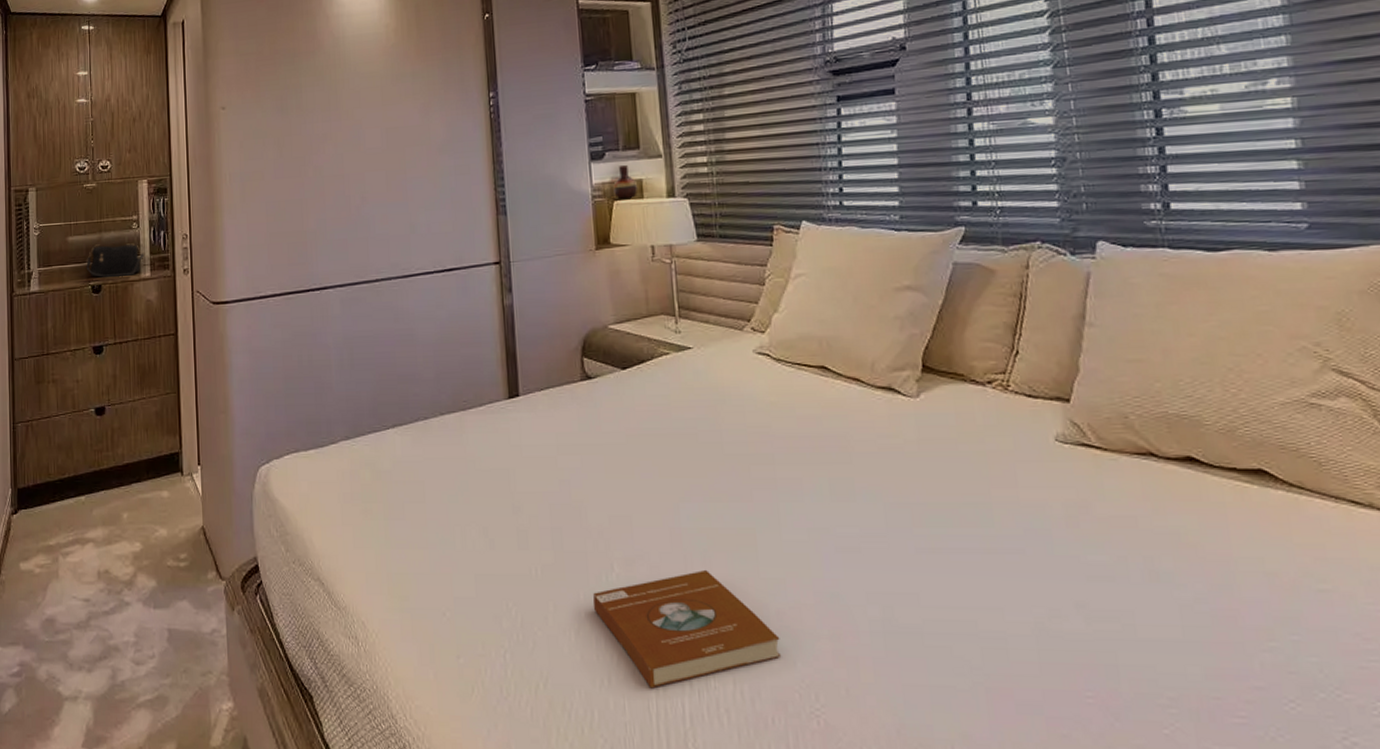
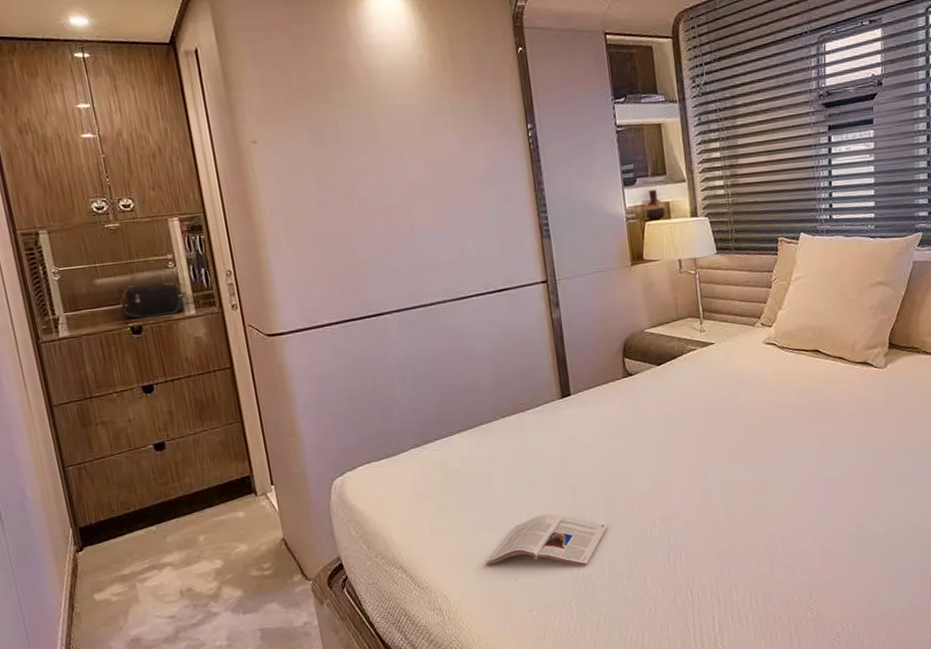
magazine: none [410,537,555,610] -> present [485,513,608,567]
book: present [593,569,782,689] -> none [640,515,786,610]

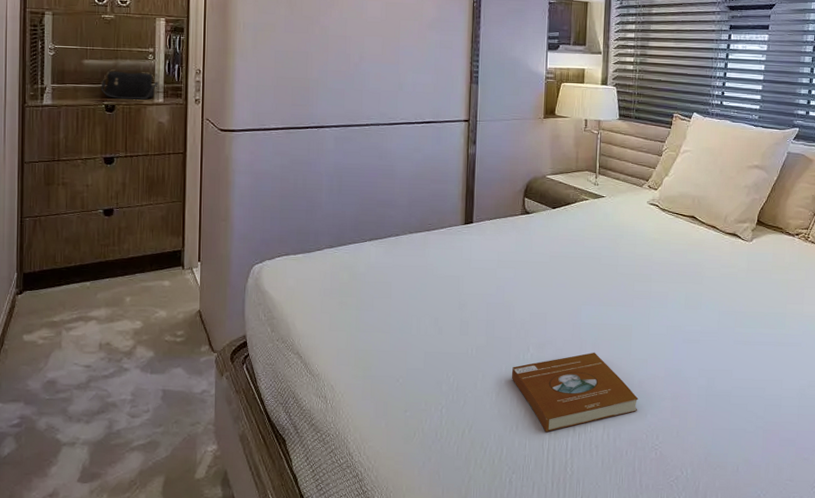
magazine: present [485,513,608,567] -> none [373,325,486,378]
book: none [640,515,786,610] -> present [511,352,639,433]
vase: present [644,190,666,220] -> none [562,57,581,82]

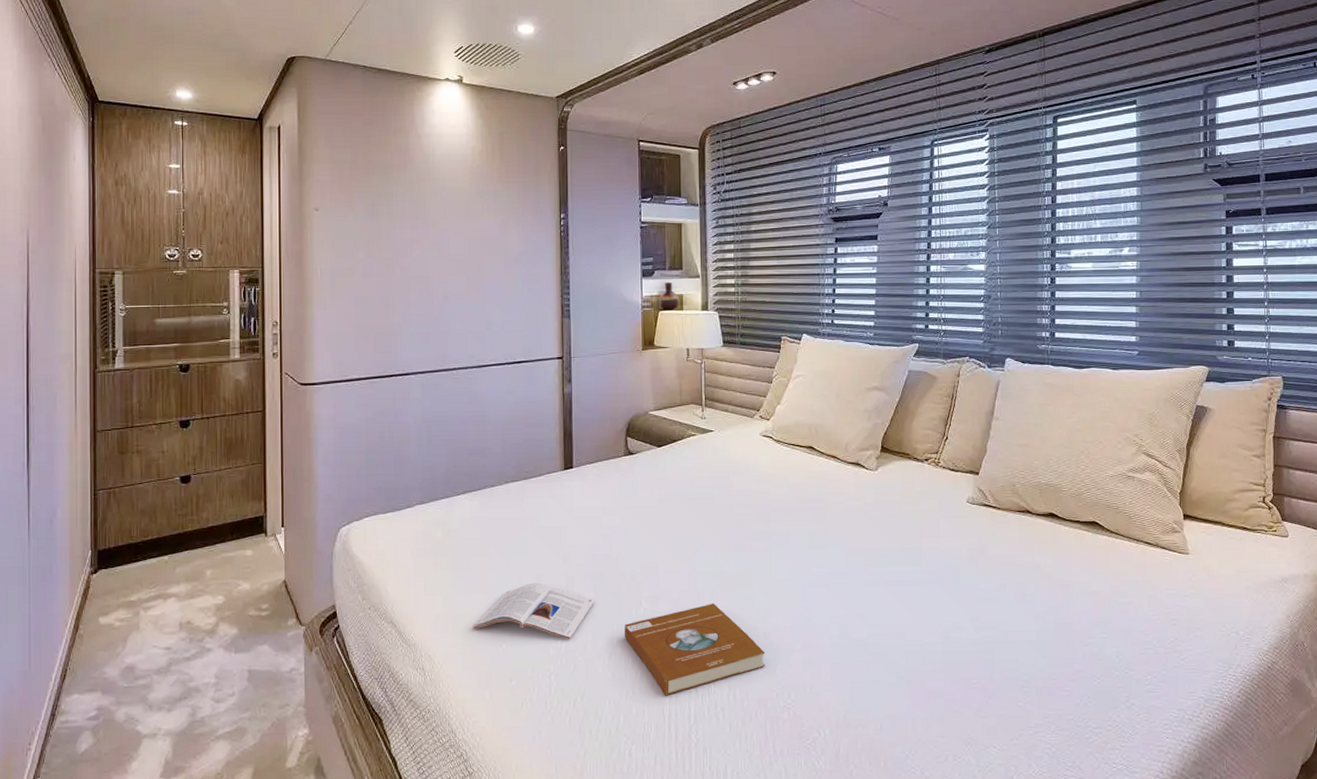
handbag: present [101,69,158,100] -> none [174,327,234,358]
magazine: none [373,325,486,378] -> present [473,582,595,640]
vase: none [562,57,581,82] -> present [659,283,679,310]

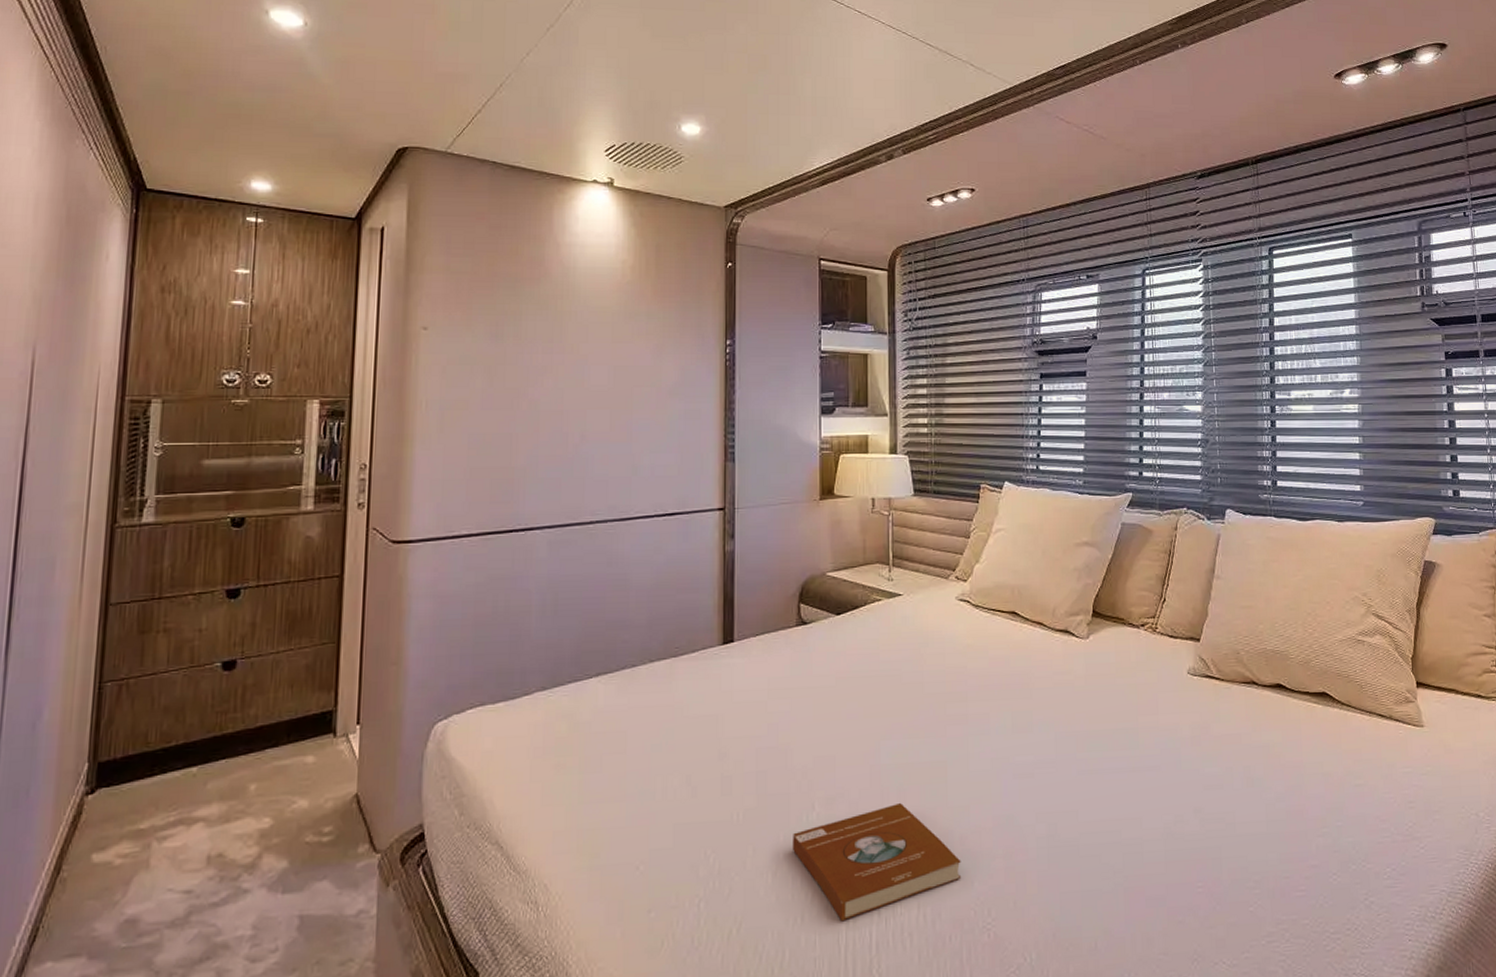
magazine: present [473,582,595,640] -> none [602,785,757,856]
vase: present [659,283,679,310] -> none [841,421,864,453]

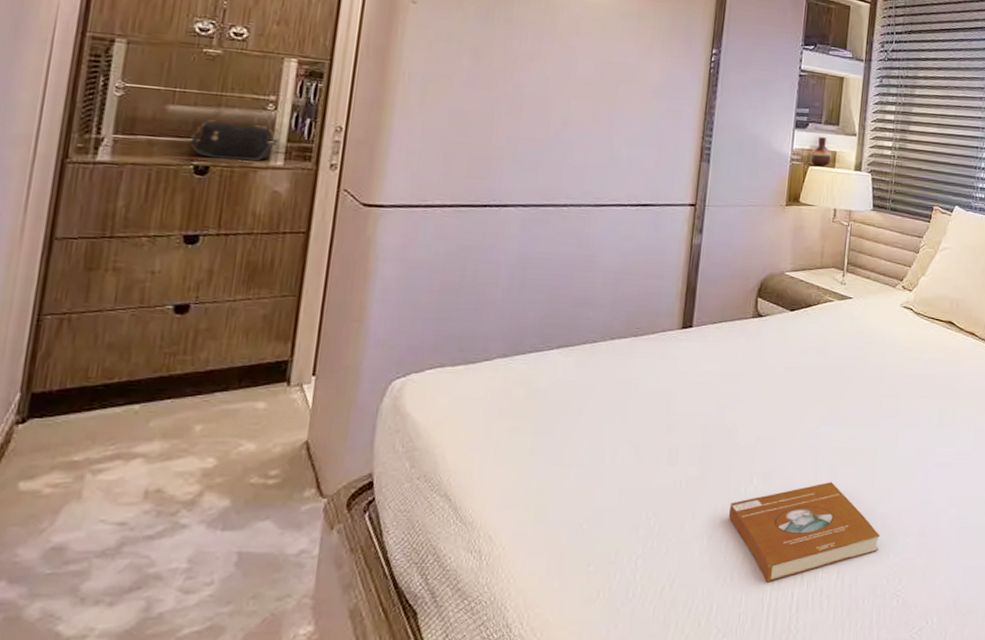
handbag: none [225,470,307,509] -> present [190,119,279,162]
vase: none [841,421,864,453] -> present [810,137,832,166]

